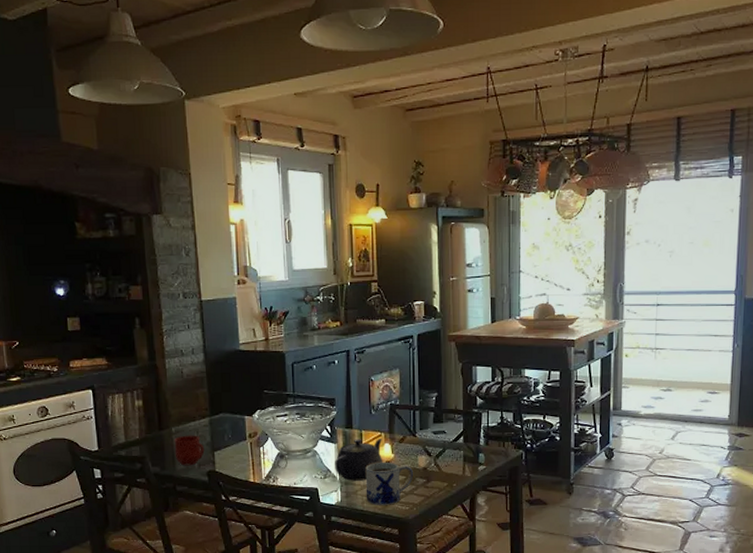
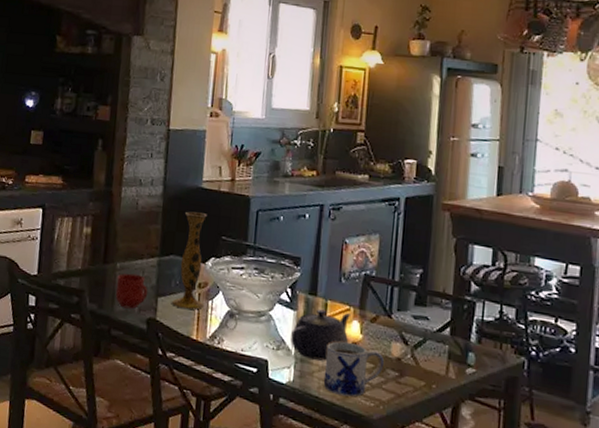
vase: none [227,372,257,457] -> present [171,211,207,310]

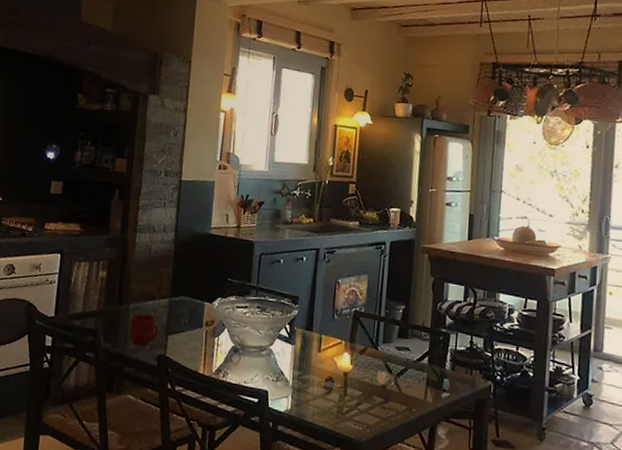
vase: present [171,211,207,310] -> none [180,255,215,346]
teapot: present [290,309,352,362] -> none [288,343,343,391]
mug: present [323,341,385,397] -> none [317,372,372,422]

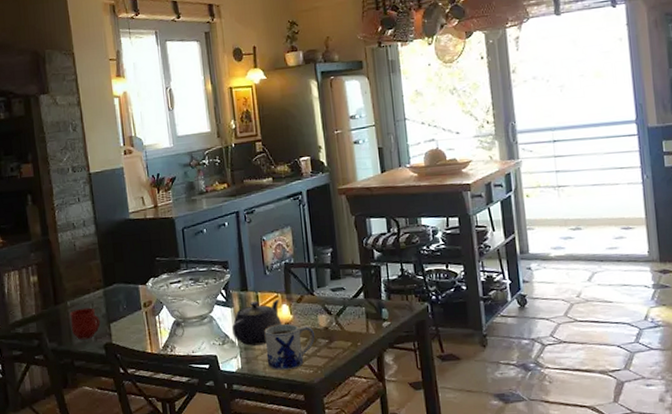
teapot: none [288,343,343,391] -> present [232,300,282,346]
mug: none [317,372,372,422] -> present [264,324,315,370]

